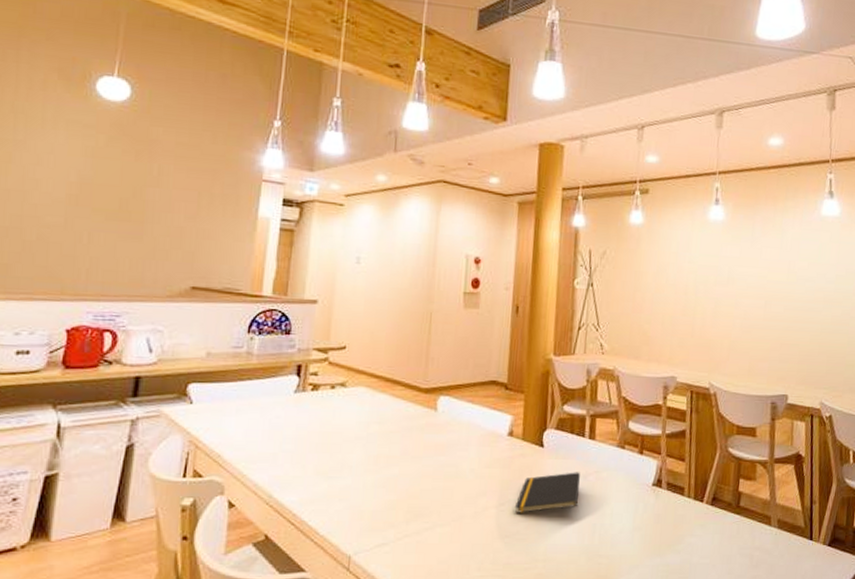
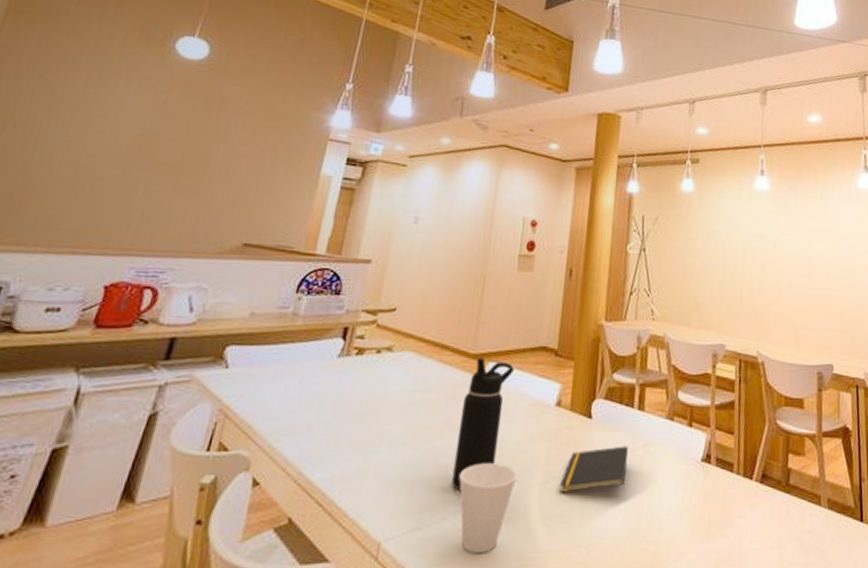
water bottle: none [412,392,466,512] -> present [451,357,515,491]
cup: none [419,488,474,565] -> present [459,463,517,553]

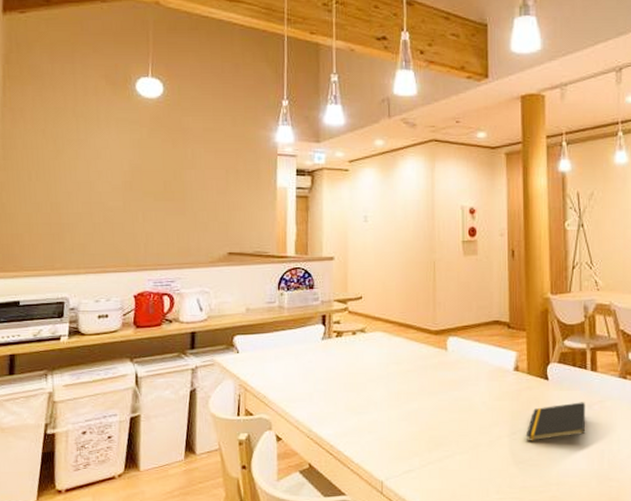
water bottle: present [451,357,515,491] -> none [431,333,473,442]
cup: present [459,463,517,553] -> none [438,420,488,488]

